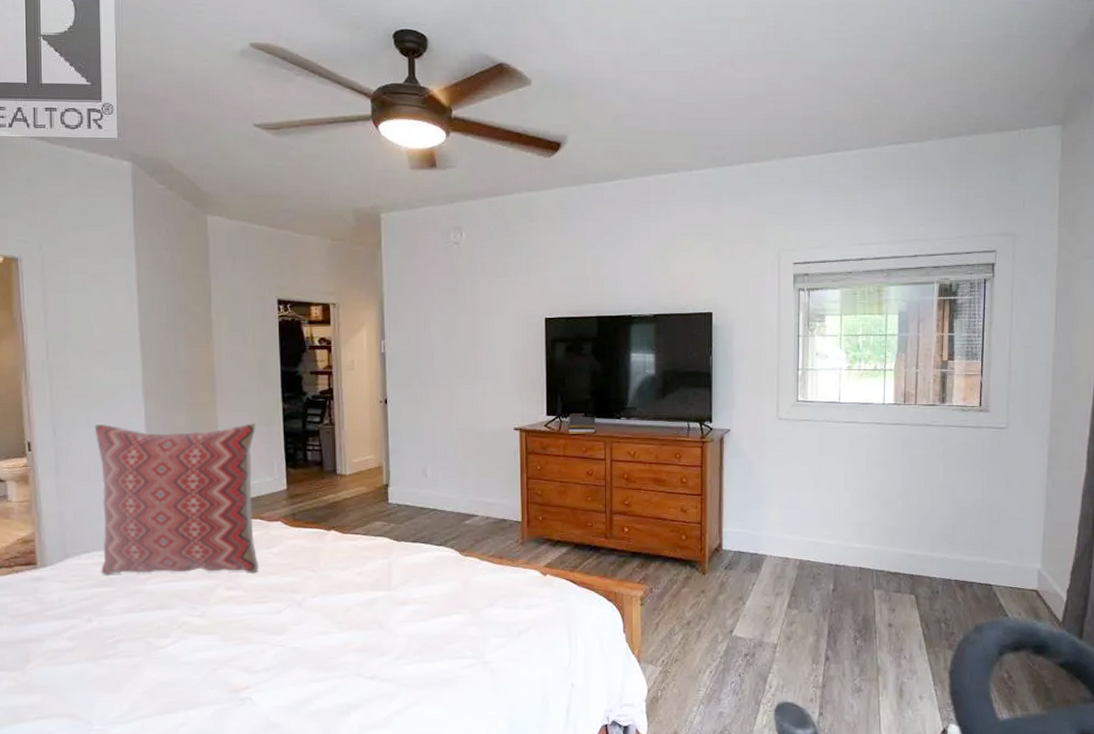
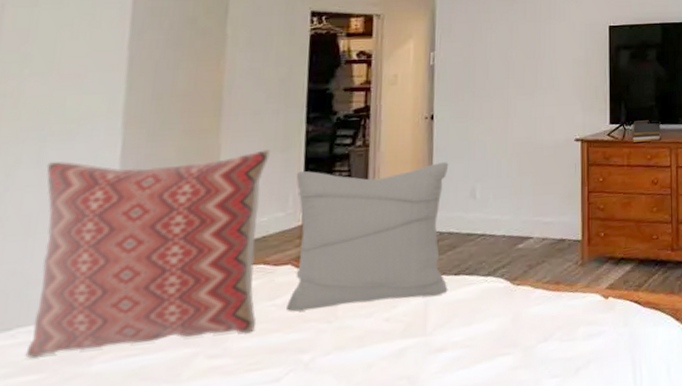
pillow: none [278,443,407,560] -> present [287,162,449,312]

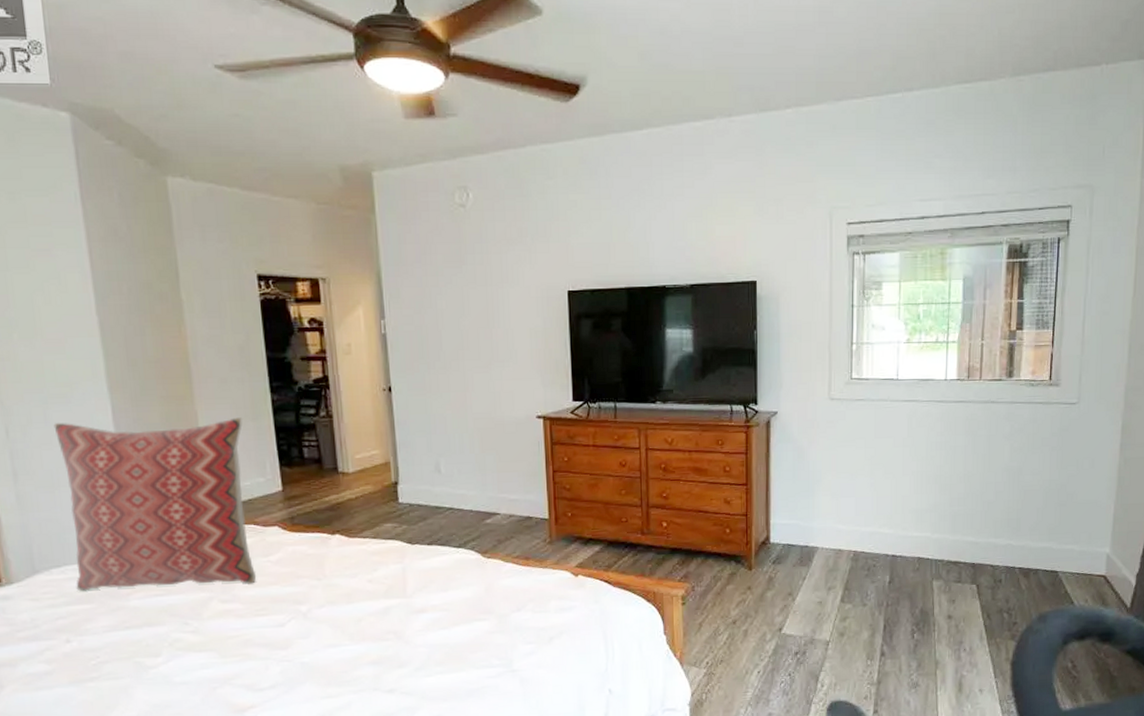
pillow: present [287,162,449,312] -> none [269,435,423,568]
jewelry box: present [633,120,661,143] -> none [598,398,628,422]

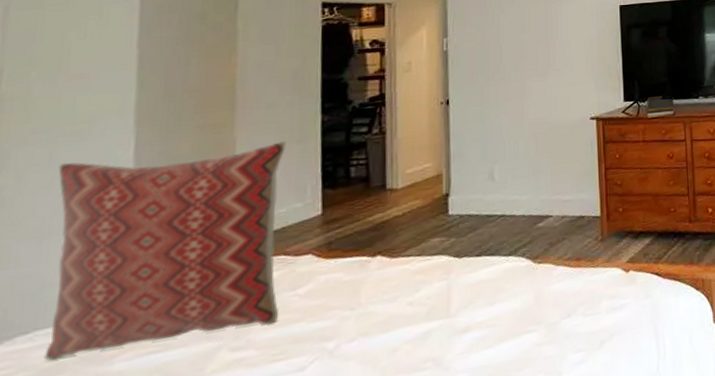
jewelry box: none [598,398,628,422] -> present [647,96,675,119]

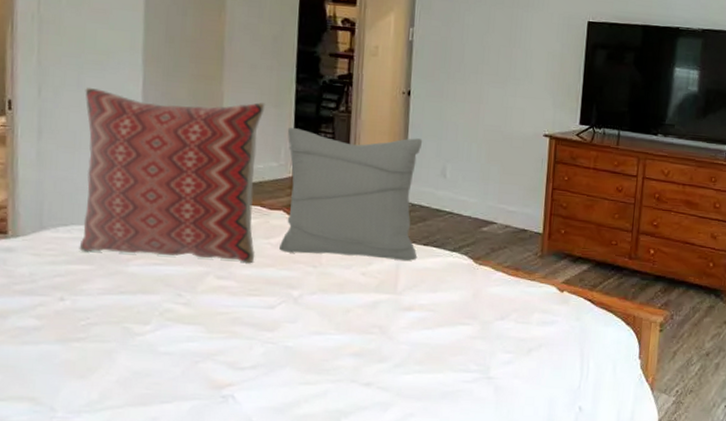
pillow: none [309,146,470,301] -> present [279,127,423,261]
jewelry box: present [647,96,675,119] -> none [601,125,631,150]

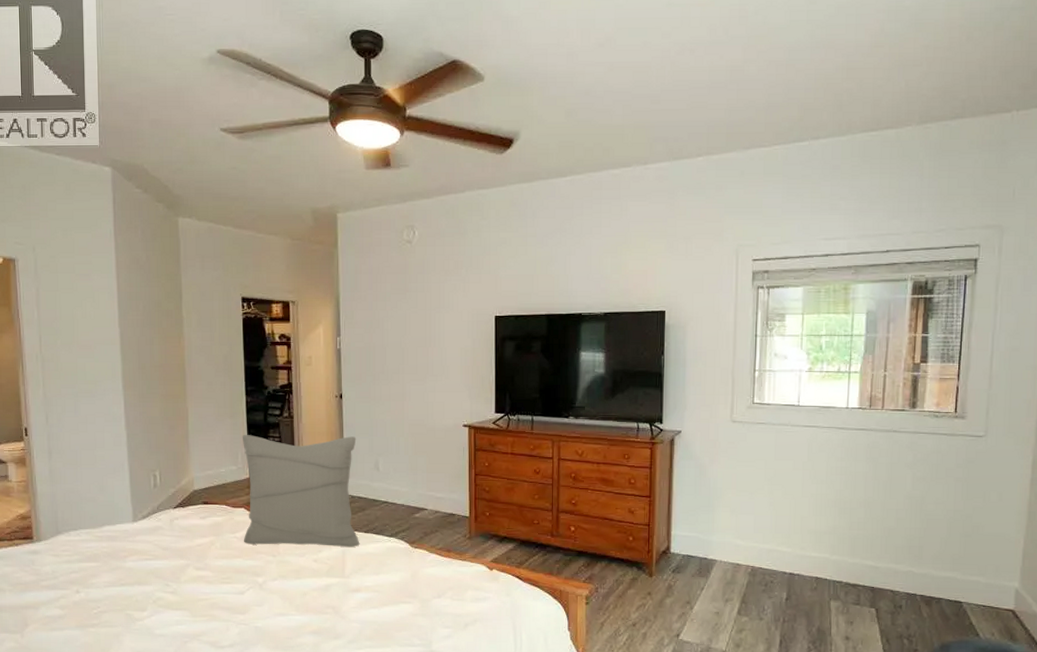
pillow: present [79,87,265,263] -> none [81,412,225,555]

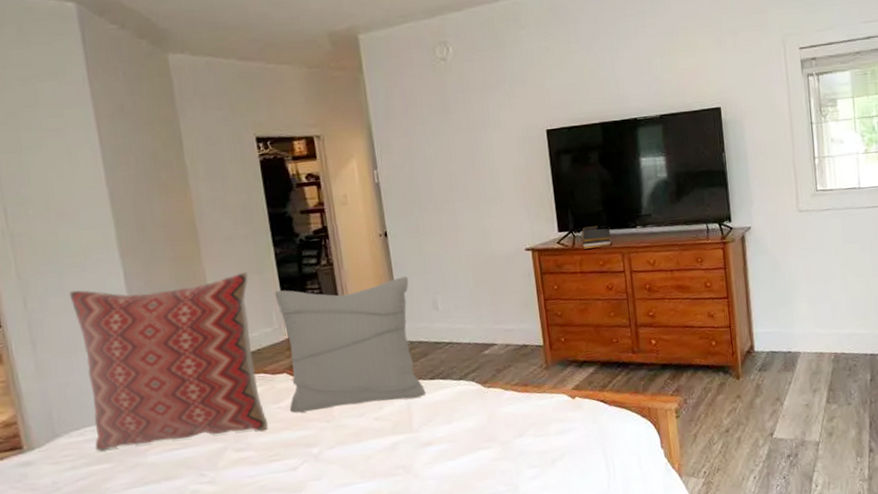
pillow: none [81,412,225,555] -> present [69,272,268,451]
jewelry box: none [516,412,544,433] -> present [582,226,612,249]

